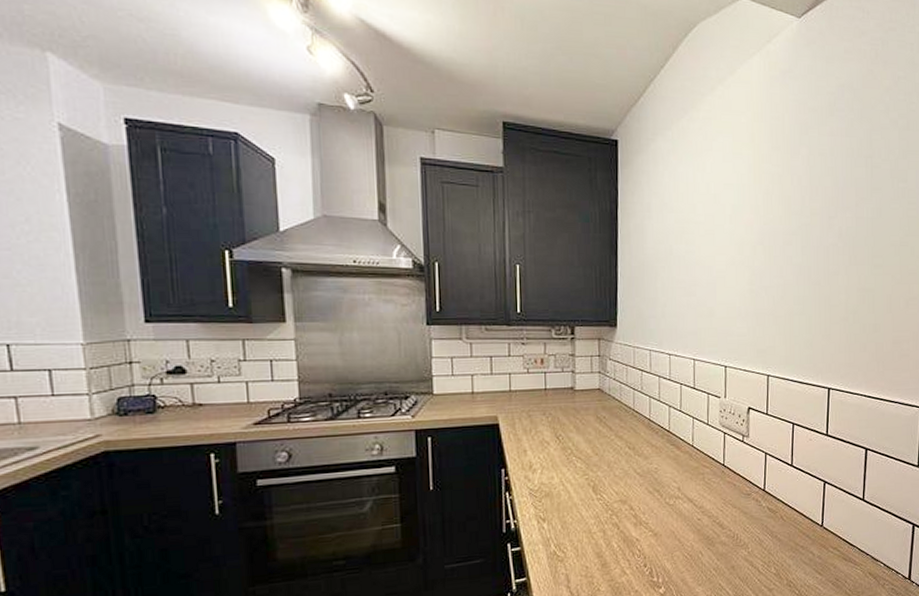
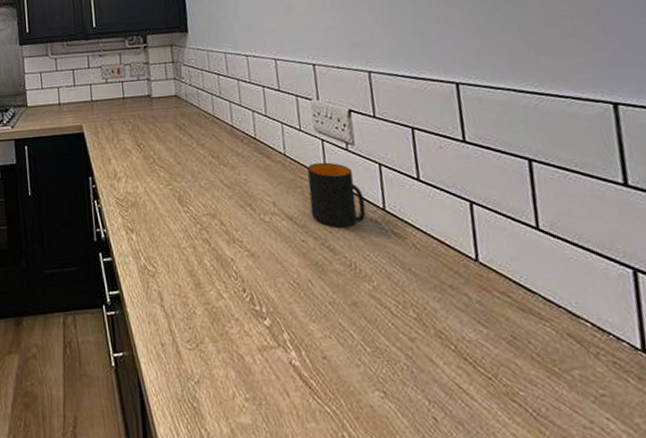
mug: none [708,452,751,507] -> present [307,162,366,227]

